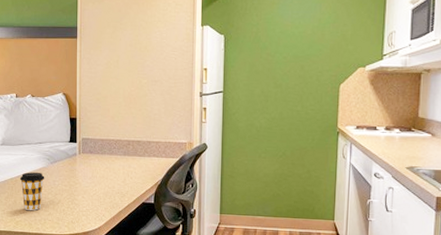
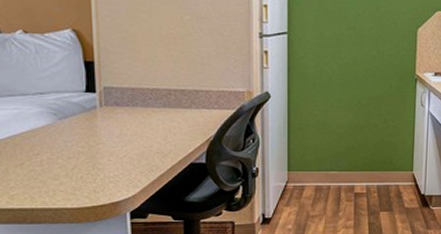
coffee cup: present [19,172,45,211] -> none [11,132,51,181]

